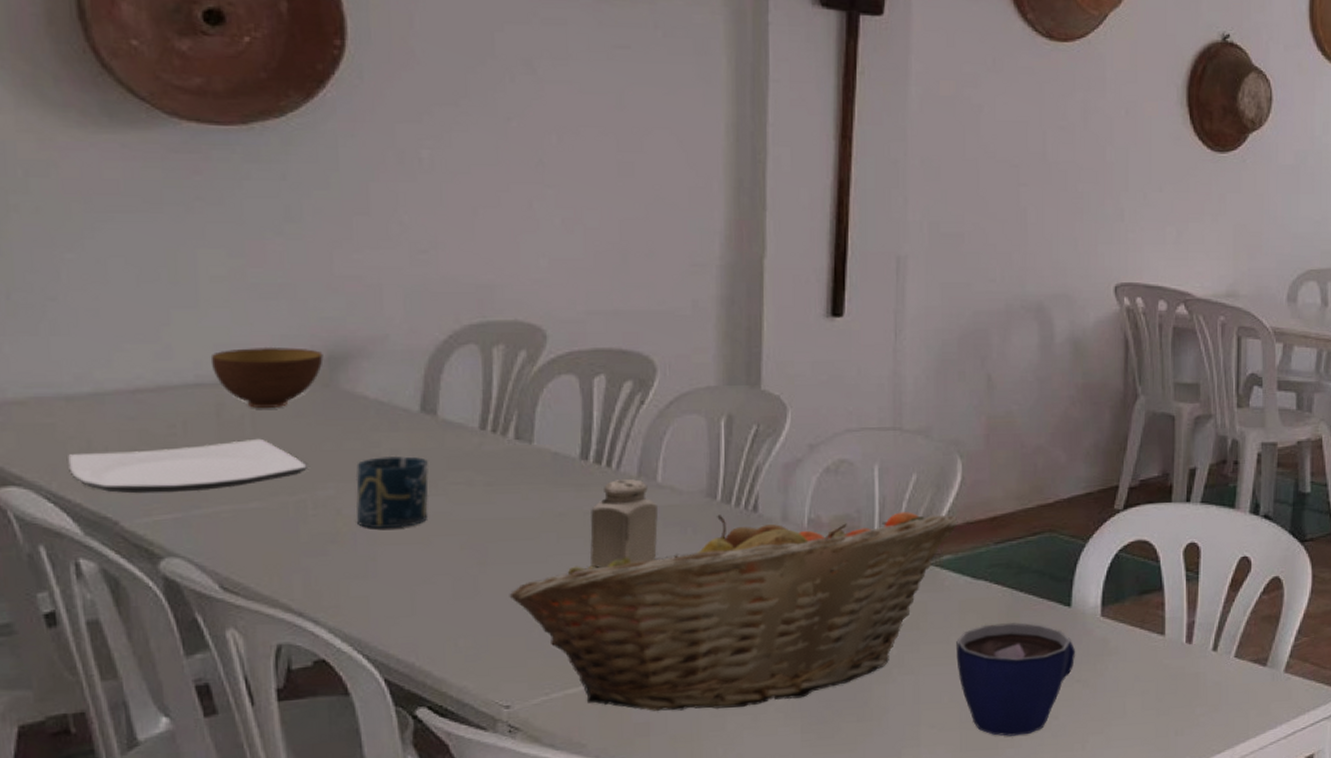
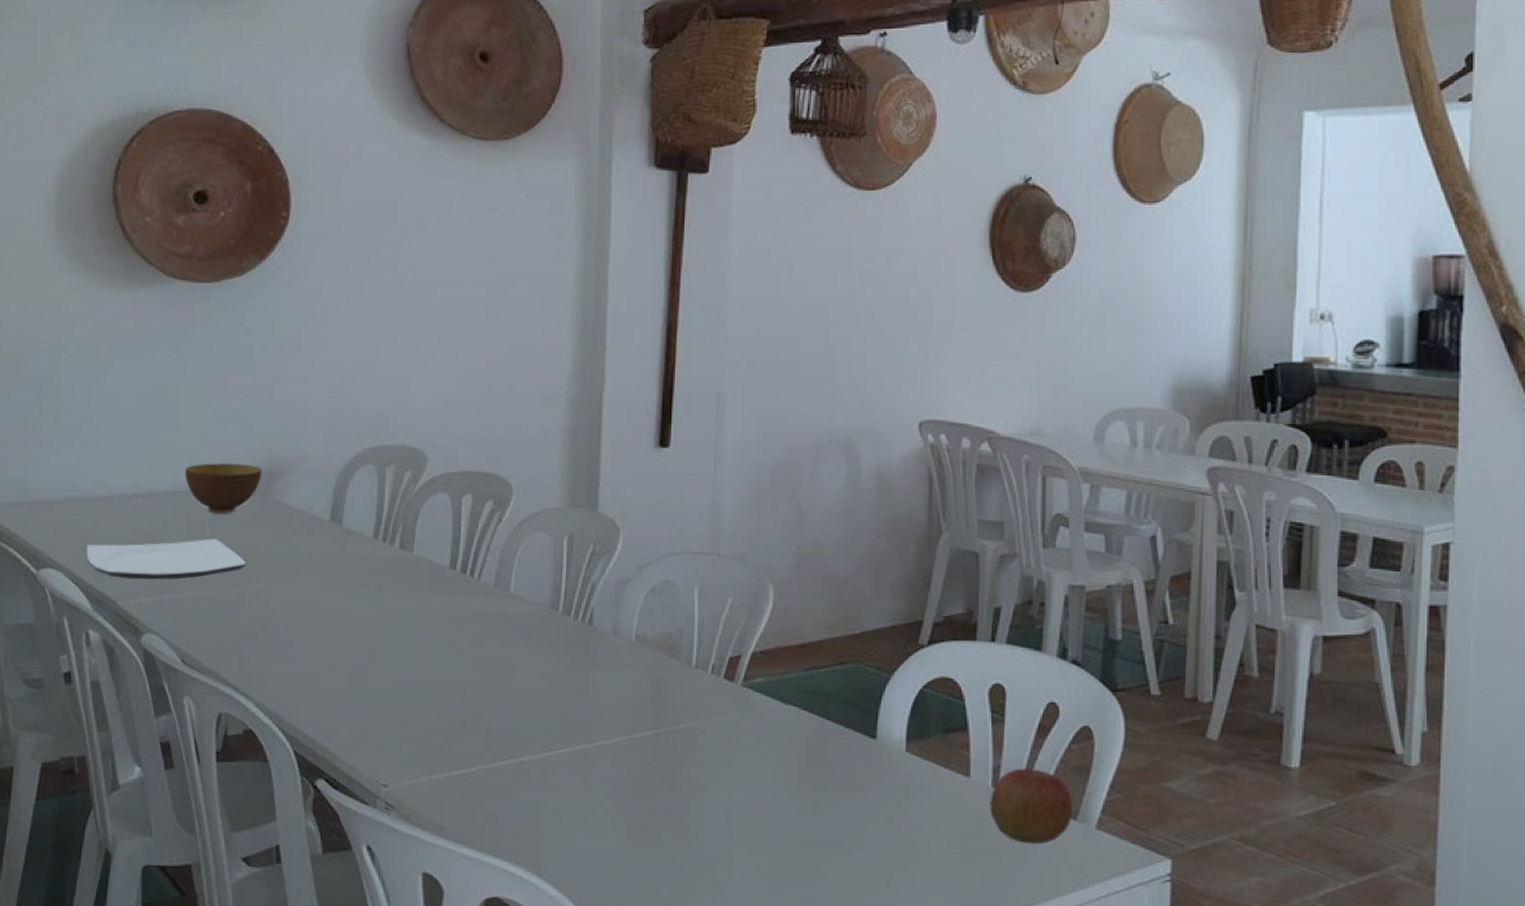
cup: present [355,455,429,529] -> none [280,557,334,620]
fruit basket: present [509,512,958,711] -> none [390,625,770,807]
salt shaker: present [589,479,658,568] -> none [455,588,510,667]
cup: present [956,623,1075,736] -> none [767,749,880,865]
apple: none [1184,621,1263,693] -> present [990,768,1072,844]

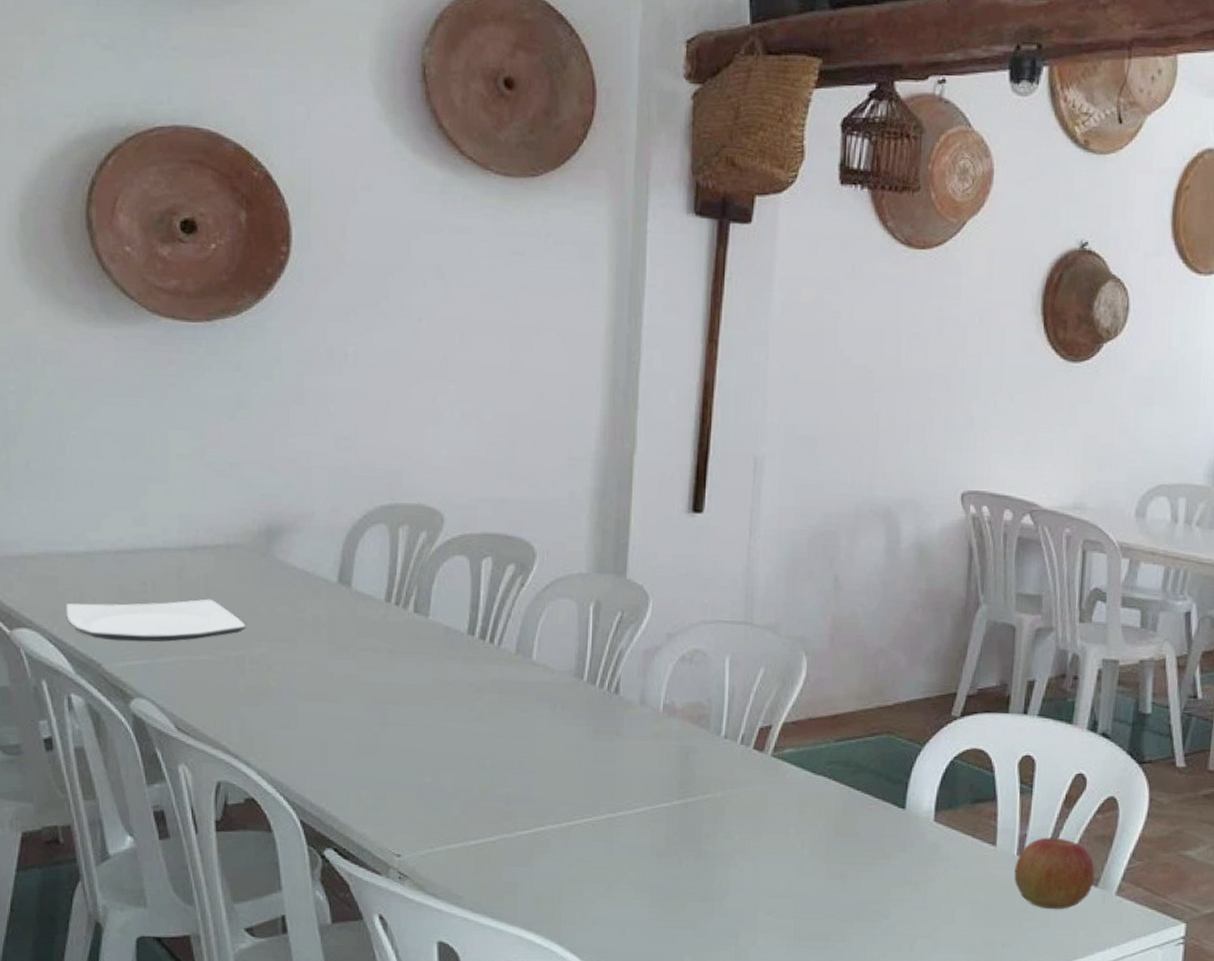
bowl: present [184,462,262,513] -> none [175,518,263,572]

